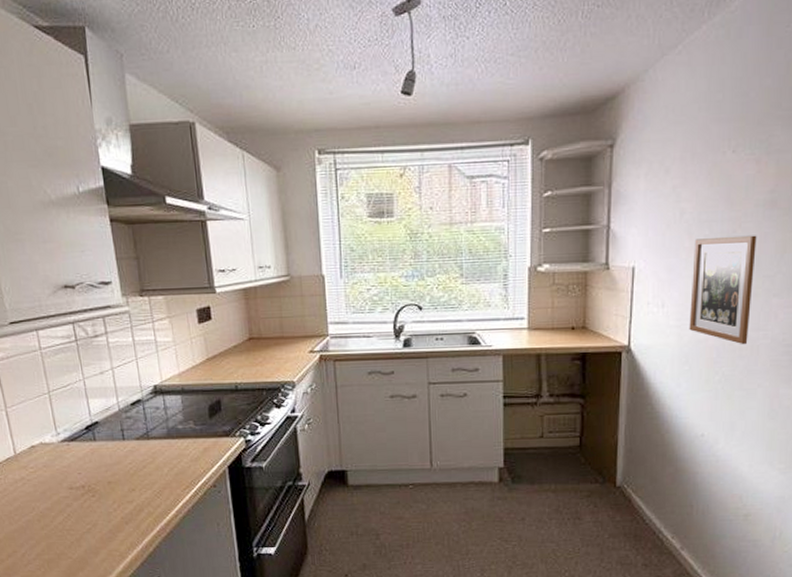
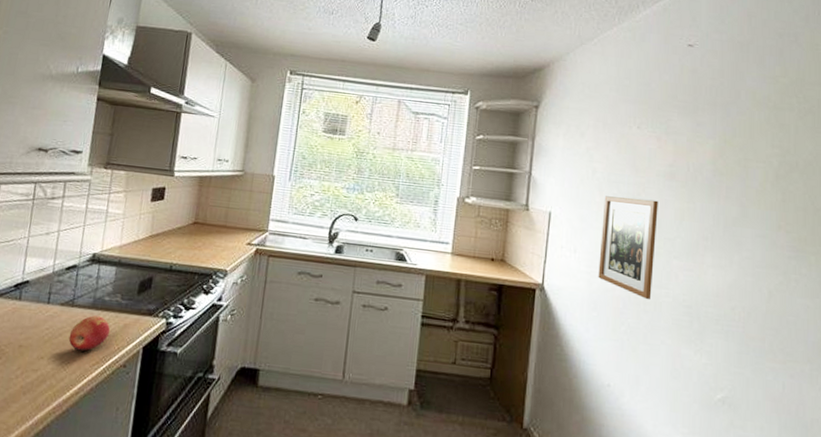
apple: none [153,444,192,479] -> present [68,315,111,351]

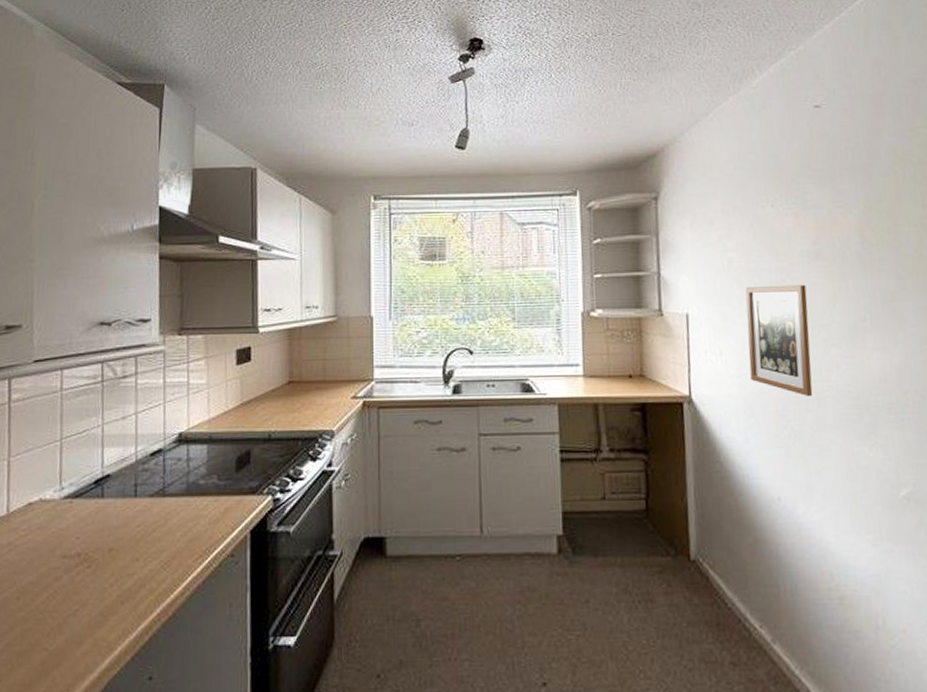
apple: present [68,315,111,351] -> none [164,503,211,546]

